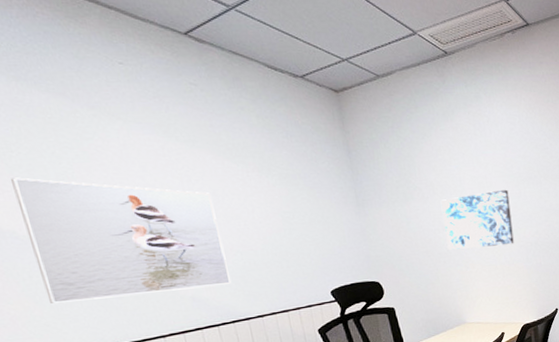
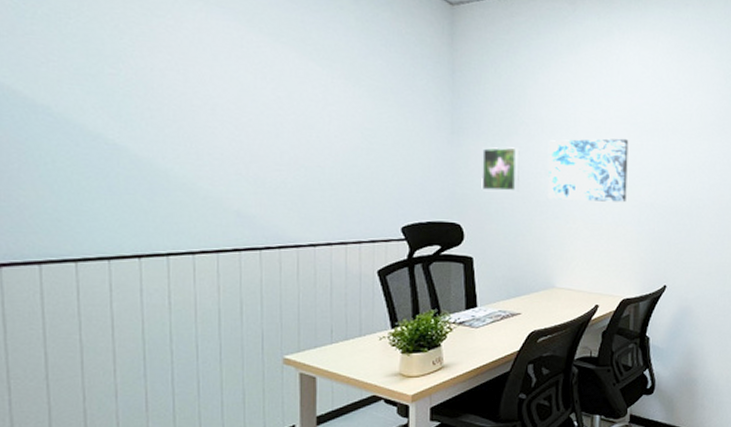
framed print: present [11,177,232,303] -> none [61,47,288,203]
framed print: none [386,210,423,251] -> present [481,147,520,192]

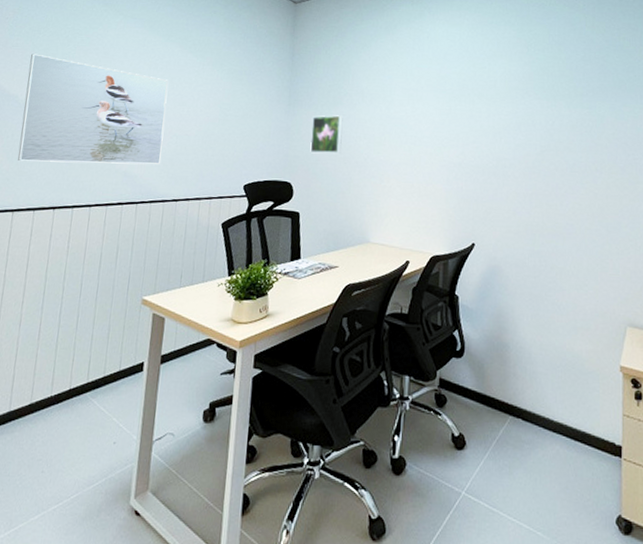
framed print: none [61,47,288,203] -> present [18,54,169,165]
wall art: present [548,138,629,203] -> none [365,104,438,163]

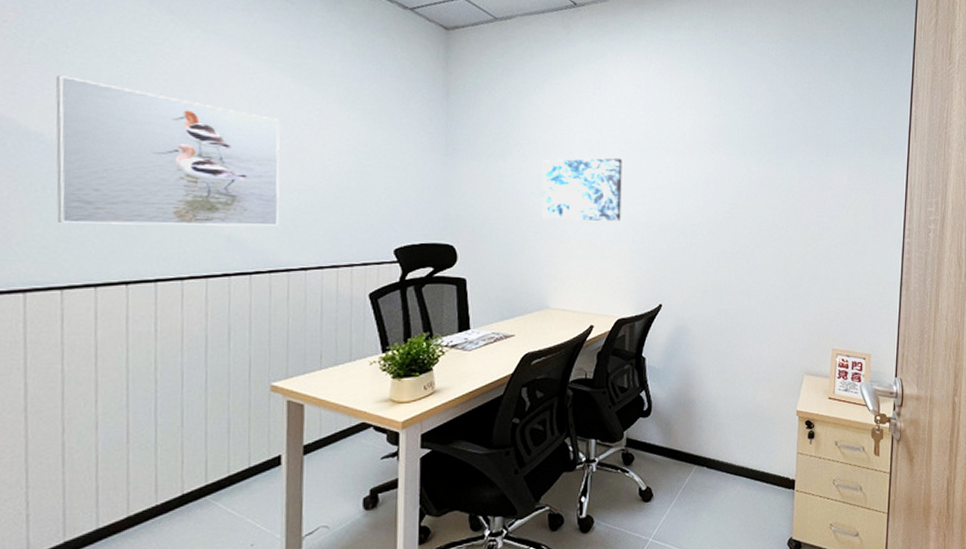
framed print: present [310,115,343,154] -> none [475,168,514,212]
wall art: none [365,104,438,163] -> present [542,157,623,222]

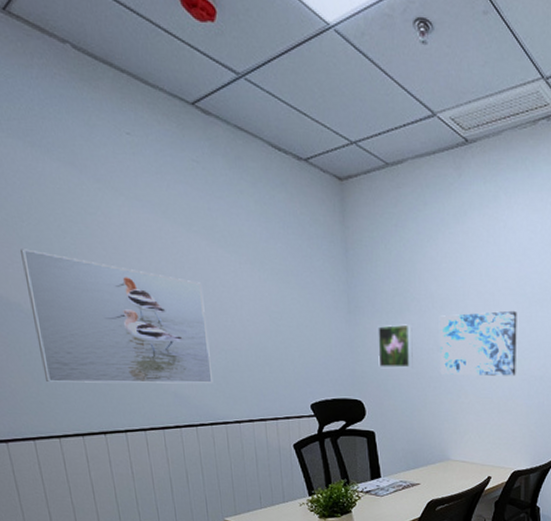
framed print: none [475,168,514,212] -> present [378,324,413,369]

